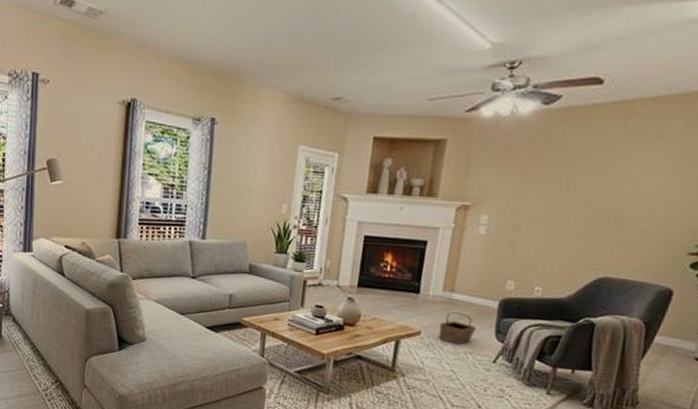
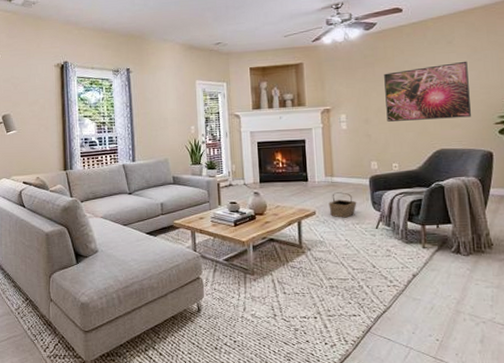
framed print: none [542,164,675,241] -> present [384,61,471,122]

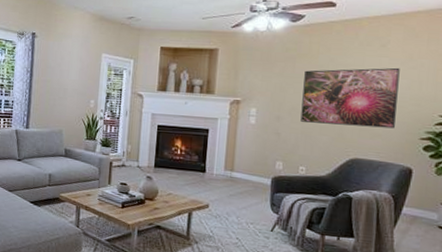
basket: present [328,192,357,218] -> none [223,188,255,216]

